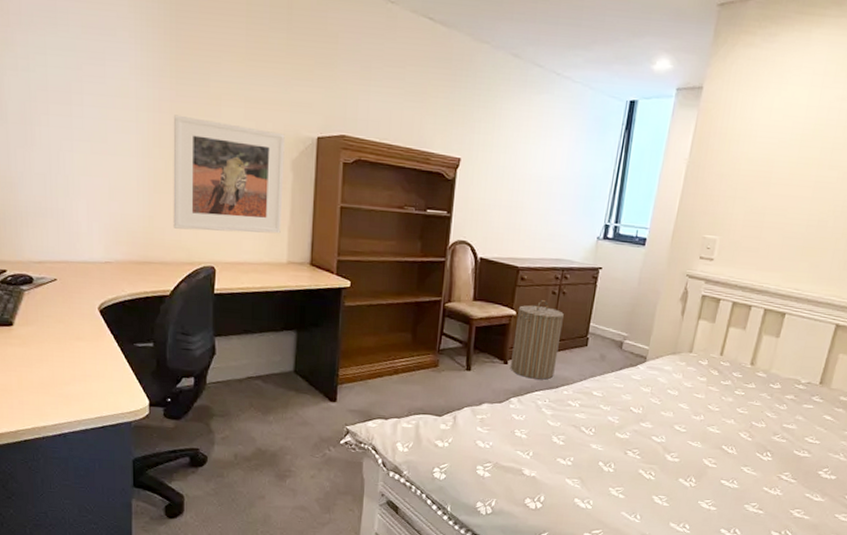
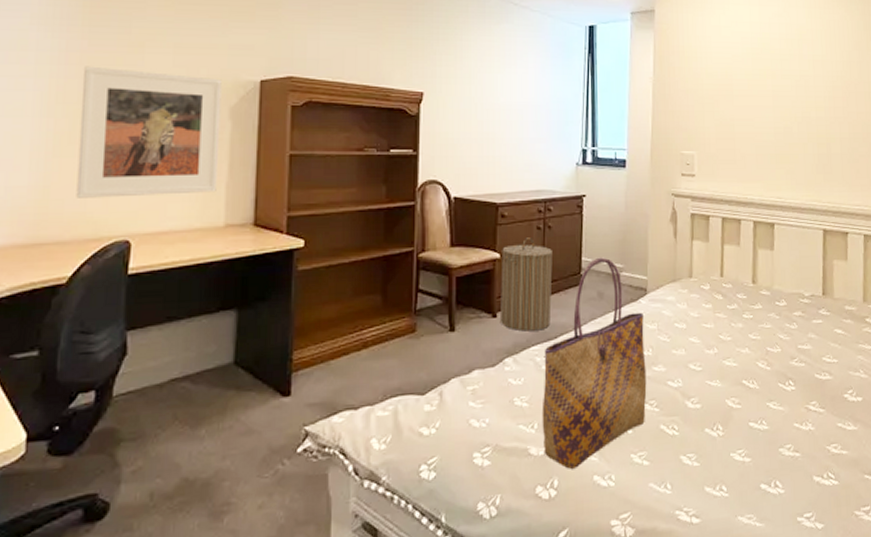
tote bag: none [535,324,640,491] -> present [542,257,647,469]

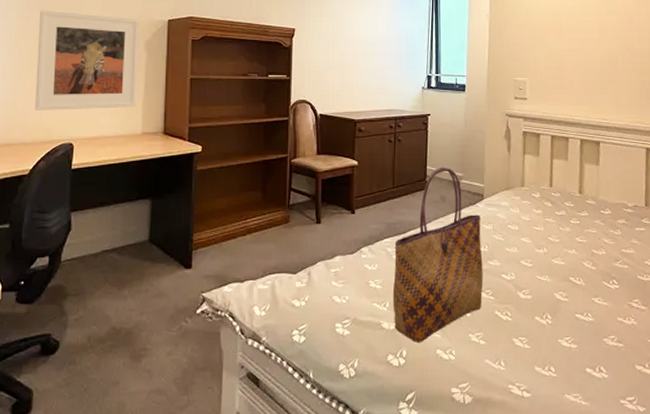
laundry hamper: present [499,237,553,332] -> none [357,149,402,226]

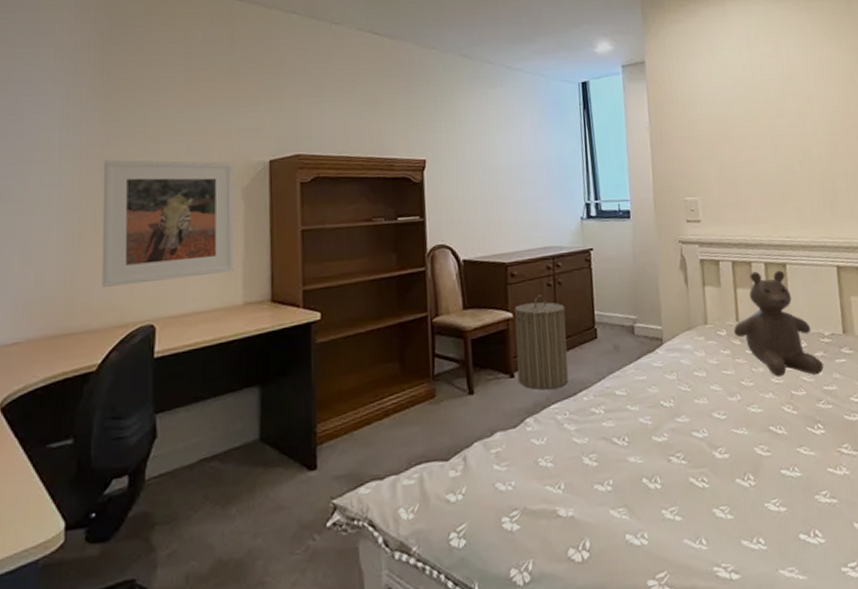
laundry hamper: none [357,149,402,226] -> present [514,295,569,390]
tote bag: present [392,167,483,342] -> none [565,309,673,529]
teddy bear: none [547,146,624,239] -> present [734,270,824,376]

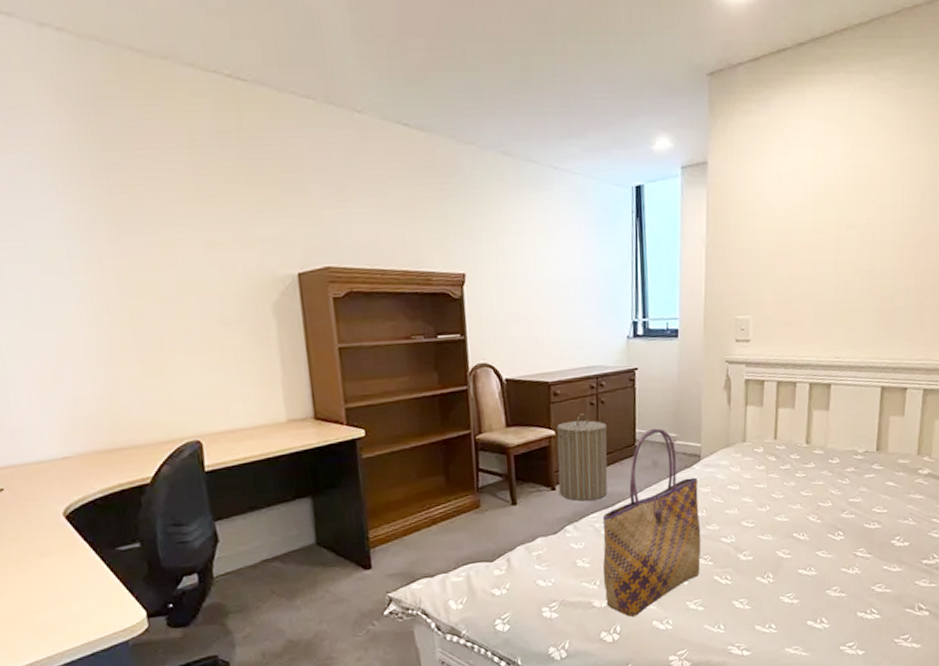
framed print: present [102,159,234,287] -> none [120,271,273,404]
tote bag: none [565,309,673,529] -> present [602,427,701,617]
teddy bear: present [734,270,824,376] -> none [771,390,852,490]

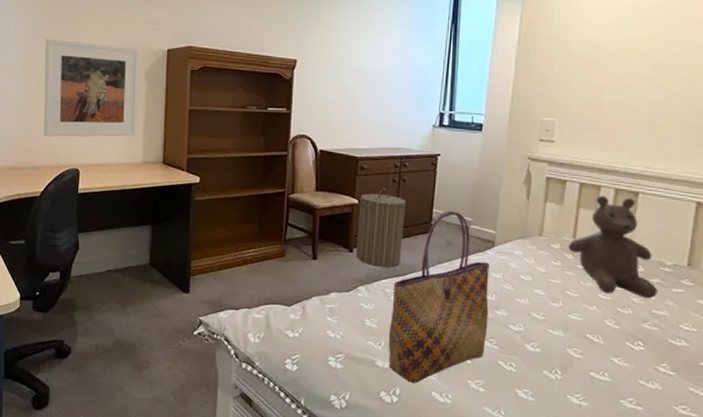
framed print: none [120,271,273,404] -> present [44,39,139,137]
teddy bear: none [771,390,852,490] -> present [568,195,657,299]

